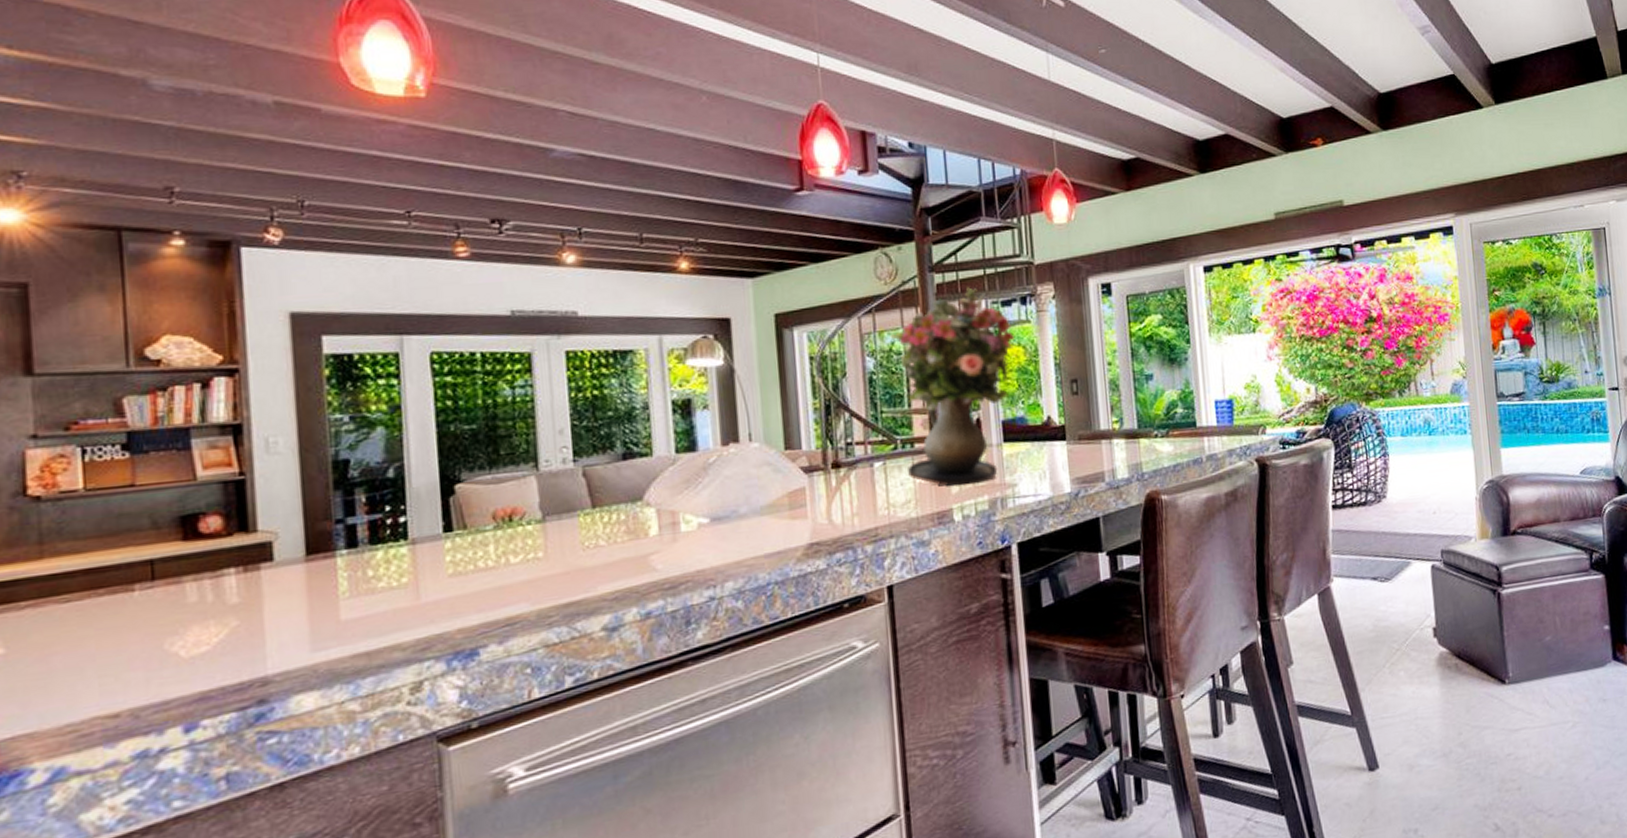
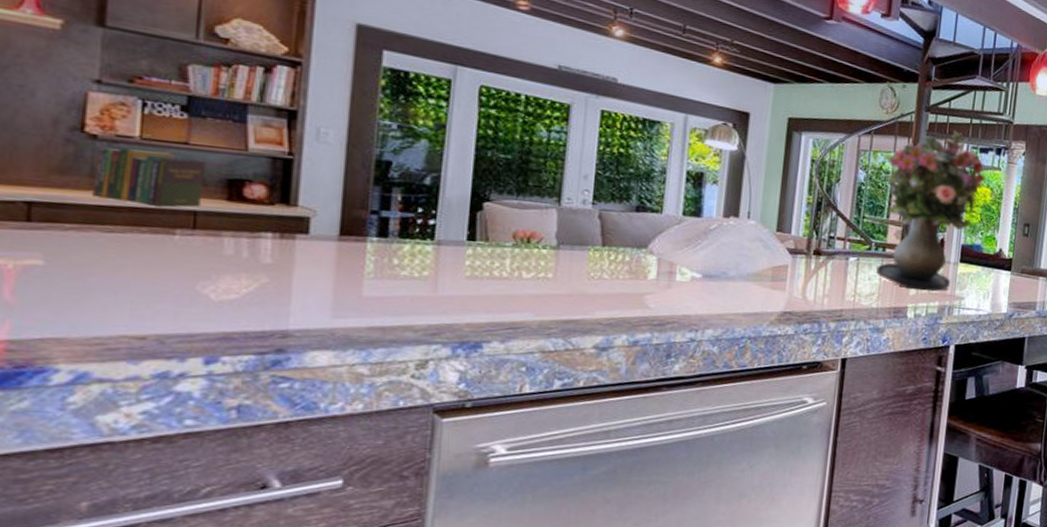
books: none [42,498,157,566] -> present [93,148,207,207]

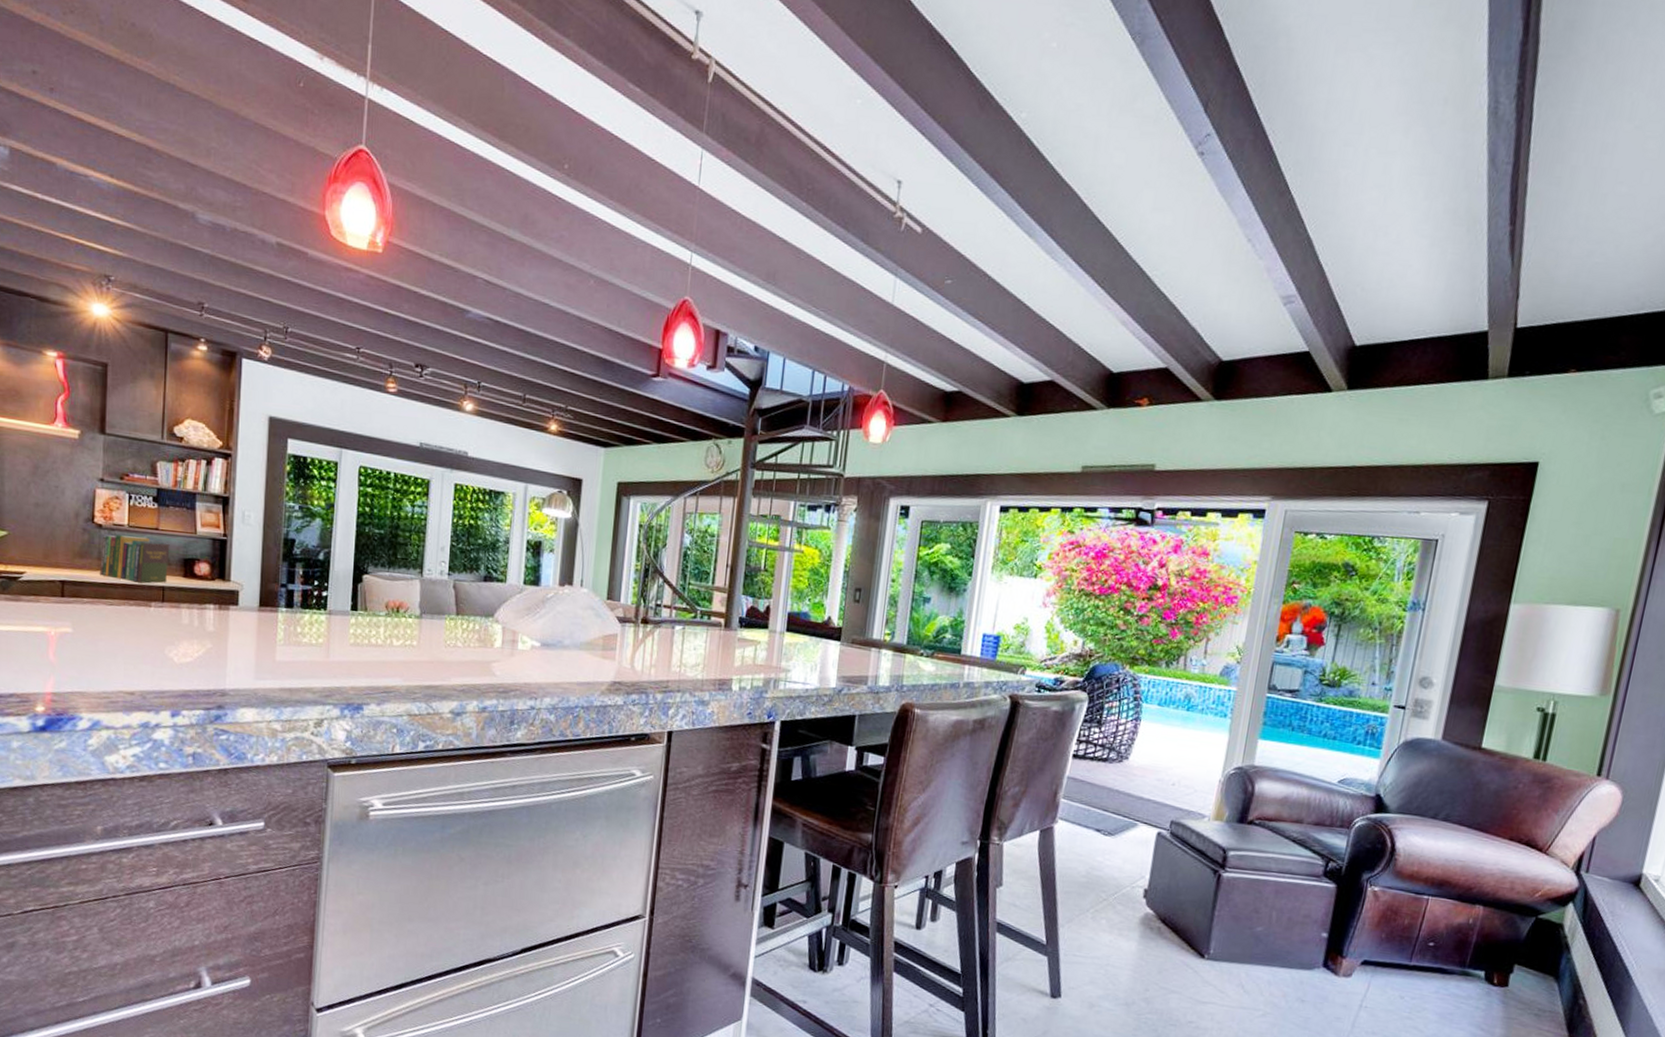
bouquet: present [875,130,985,291] -> none [700,487,813,662]

